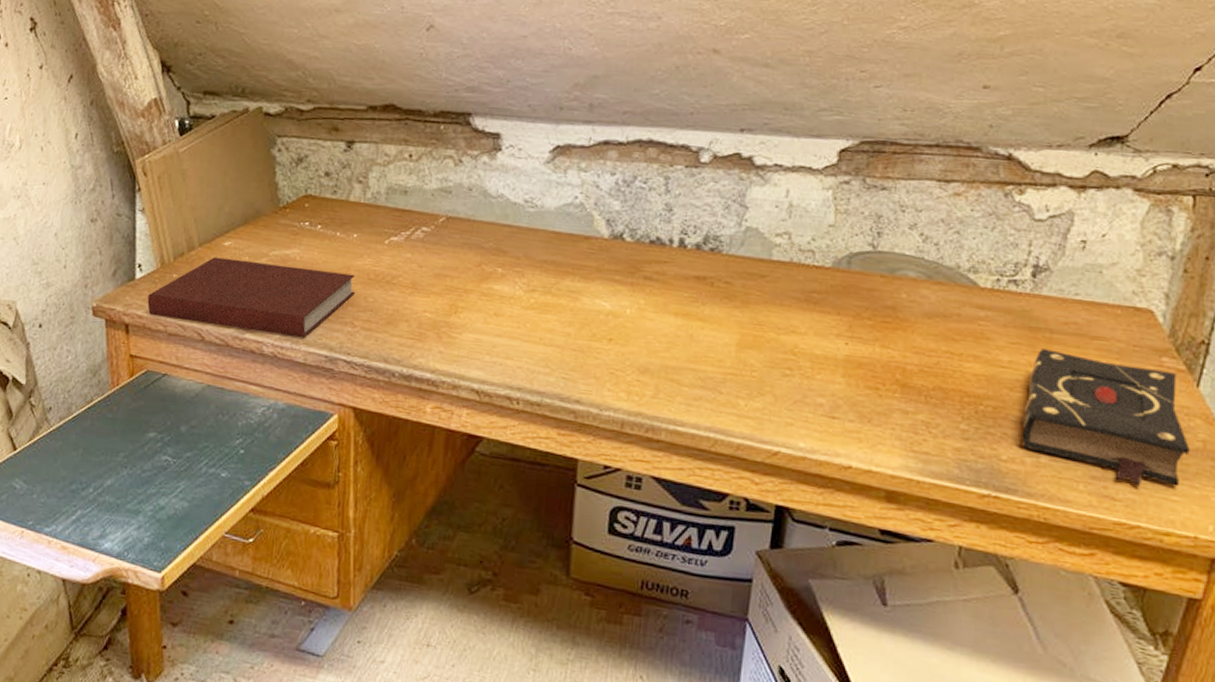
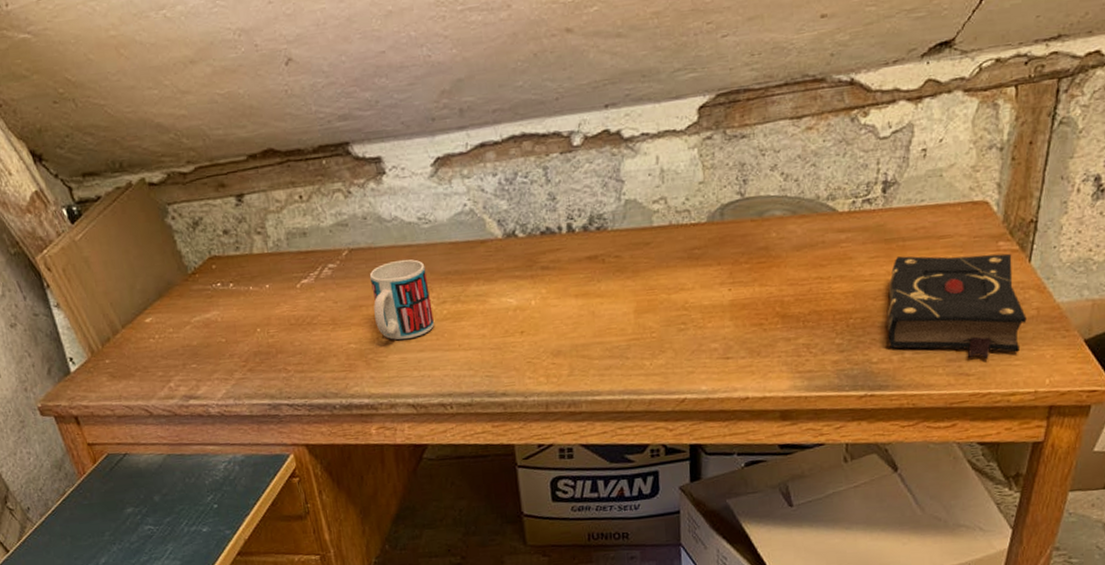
notebook: present [147,257,355,338] -> none [87,323,281,403]
mug: none [457,238,522,321] -> present [369,259,434,340]

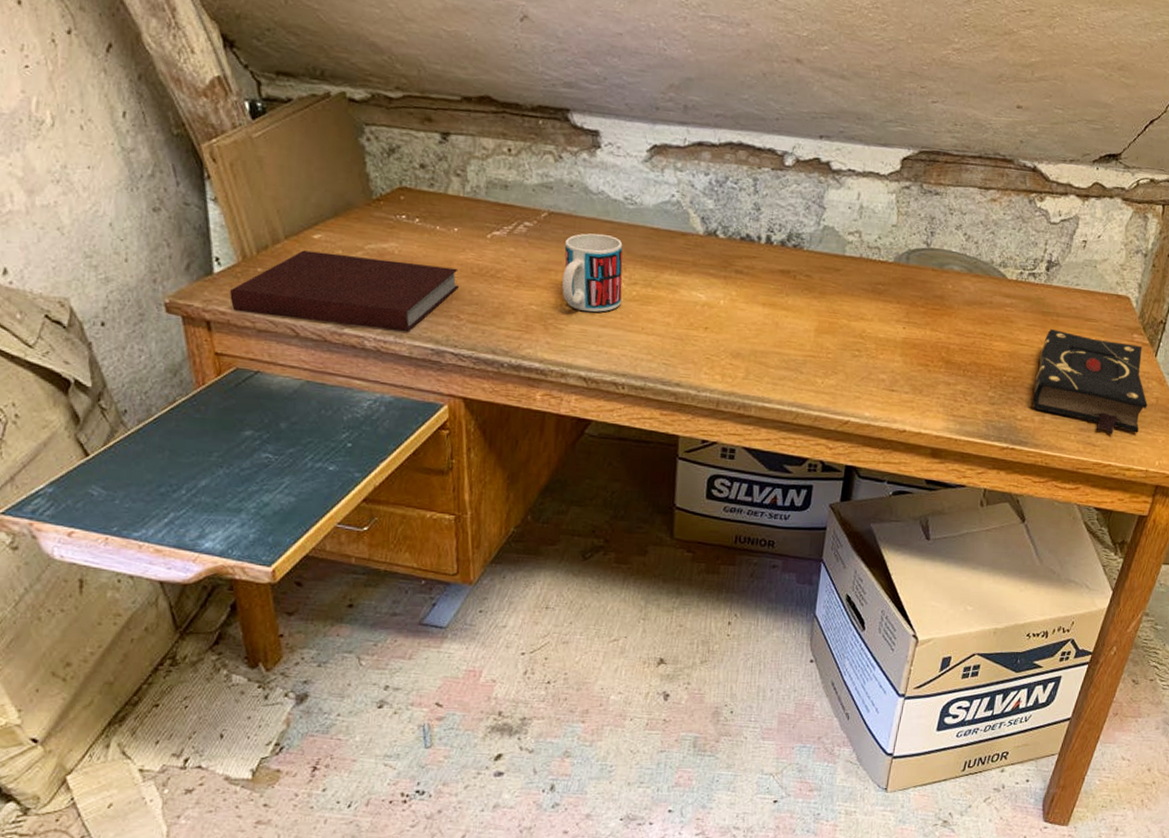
notebook: none [87,323,281,403] -> present [230,250,459,332]

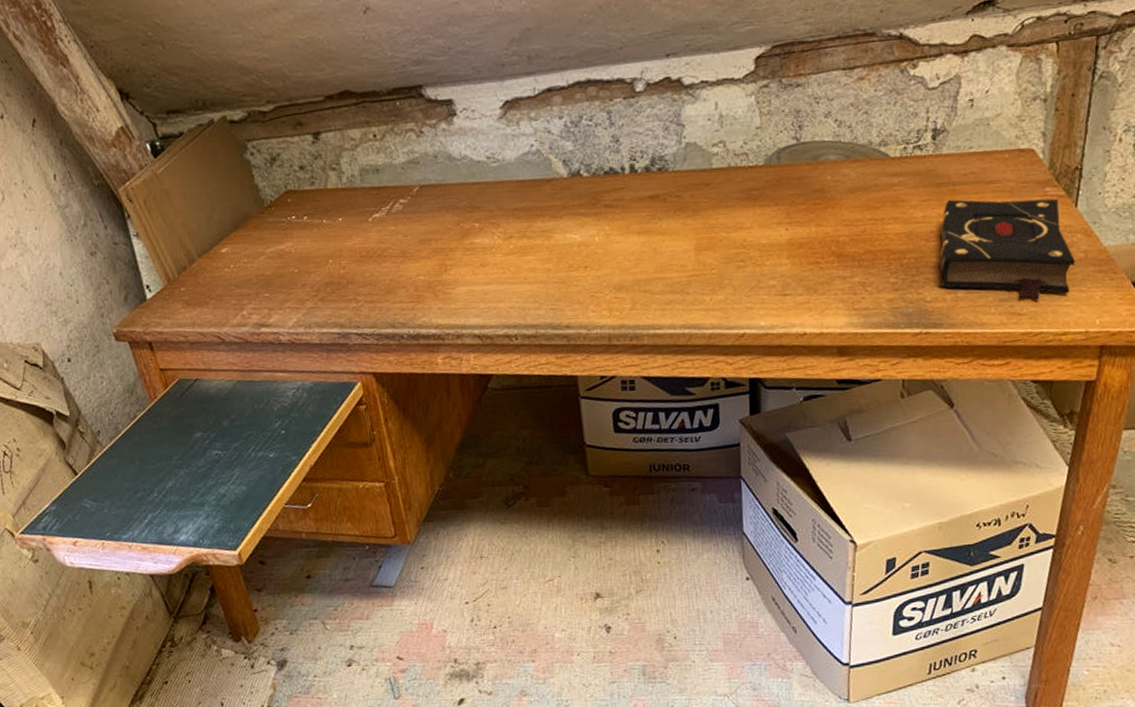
notebook: present [230,250,459,332] -> none [162,255,352,330]
mug: present [562,233,623,313] -> none [439,196,501,273]

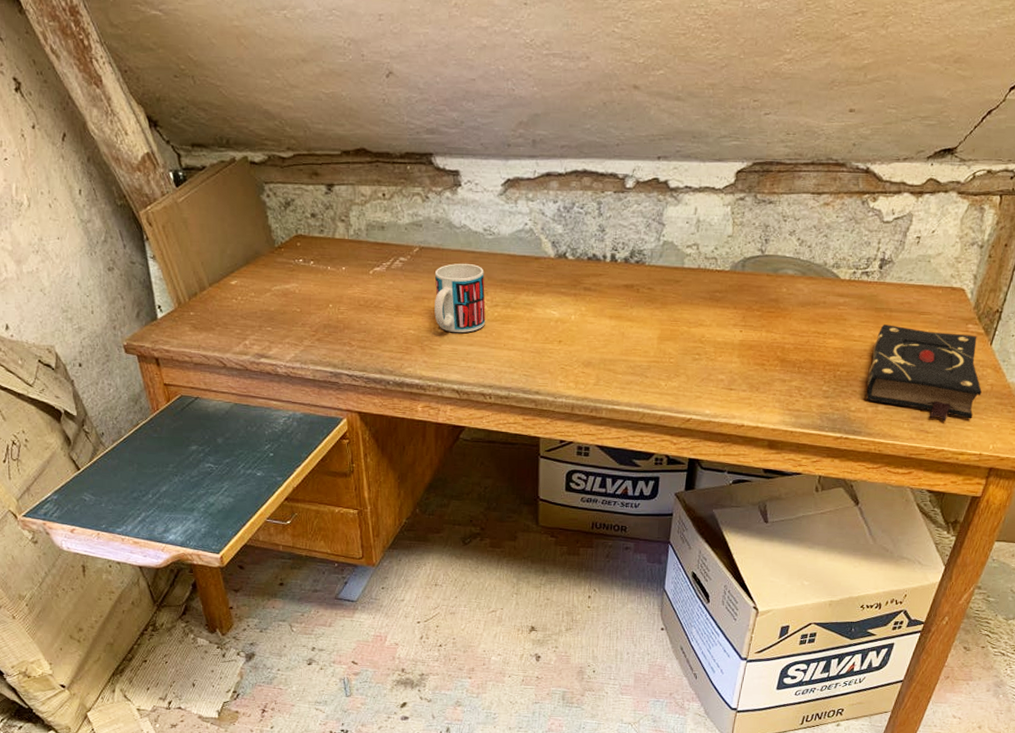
mug: none [439,196,501,273] -> present [434,263,486,333]

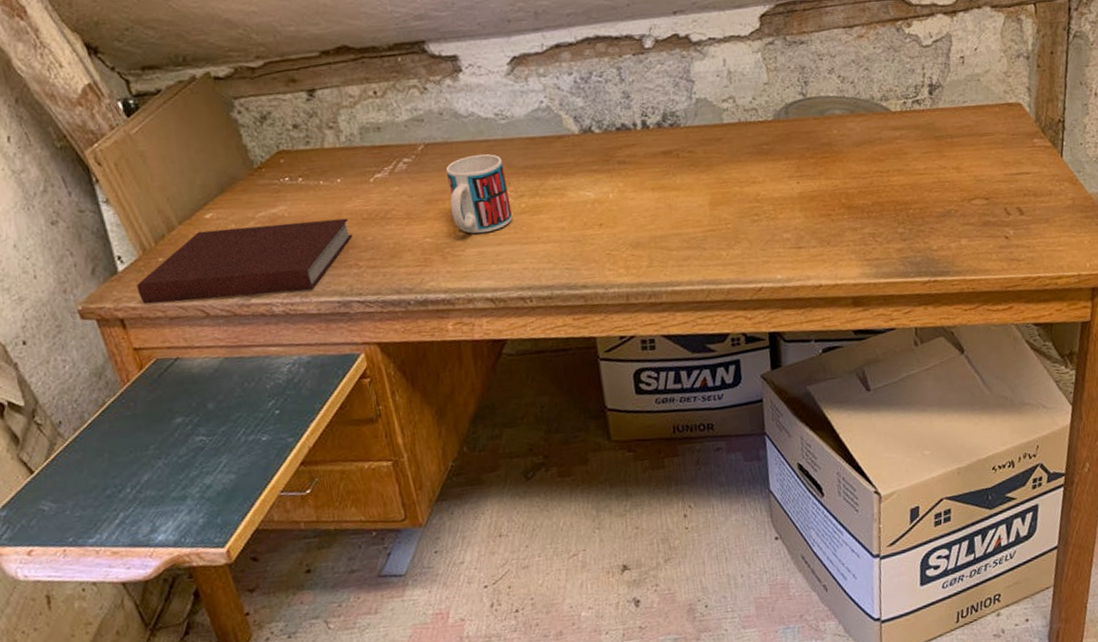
notebook: none [171,295,349,359] -> present [137,218,352,305]
book: present [866,324,982,422] -> none [942,149,1065,246]

